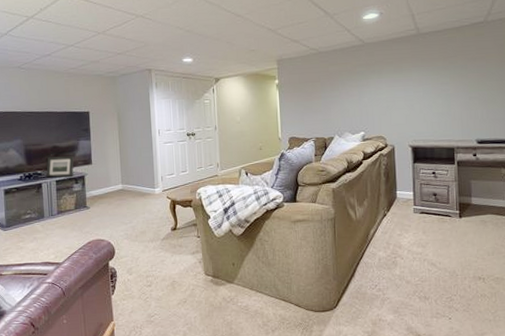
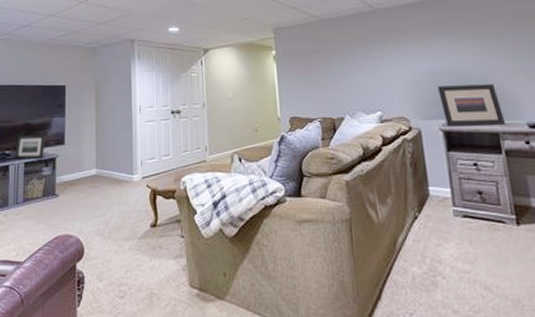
picture frame: none [411,108,461,143] -> present [438,84,506,127]

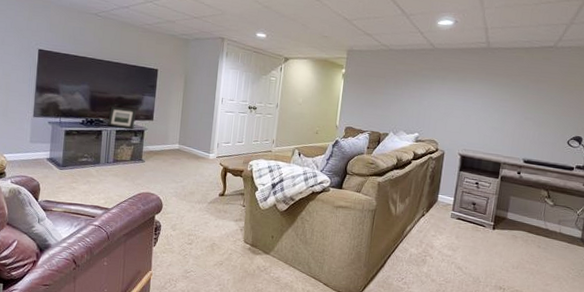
picture frame: present [438,84,506,127] -> none [464,120,509,157]

